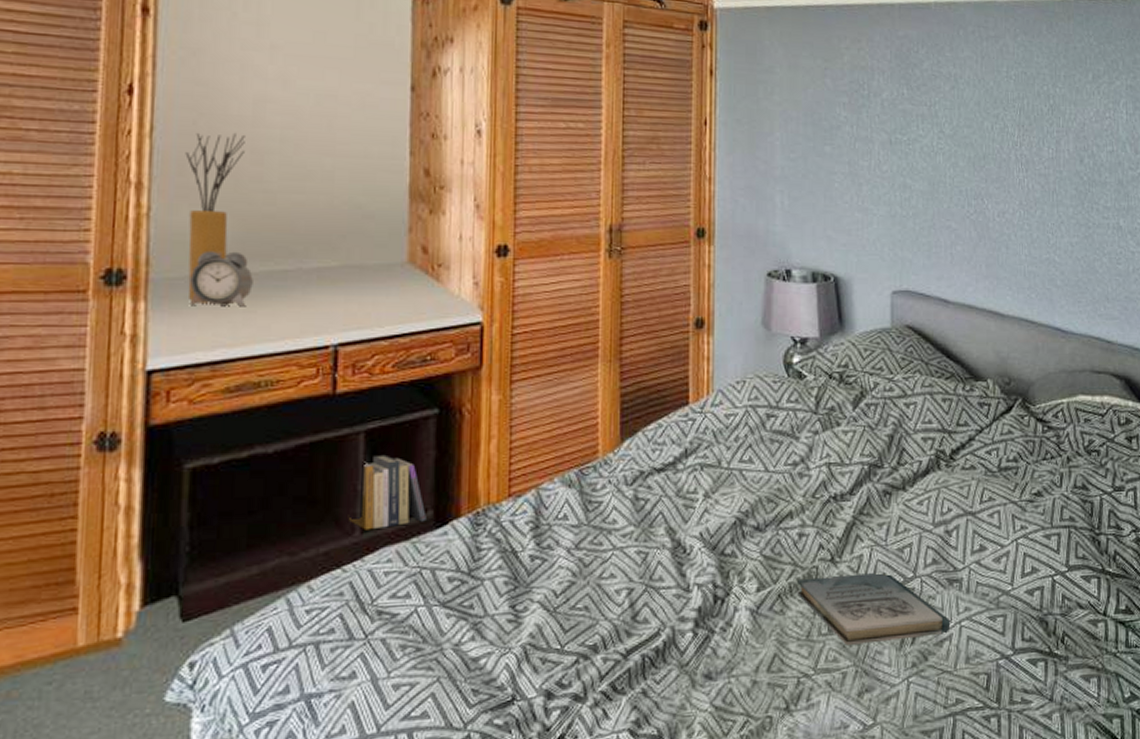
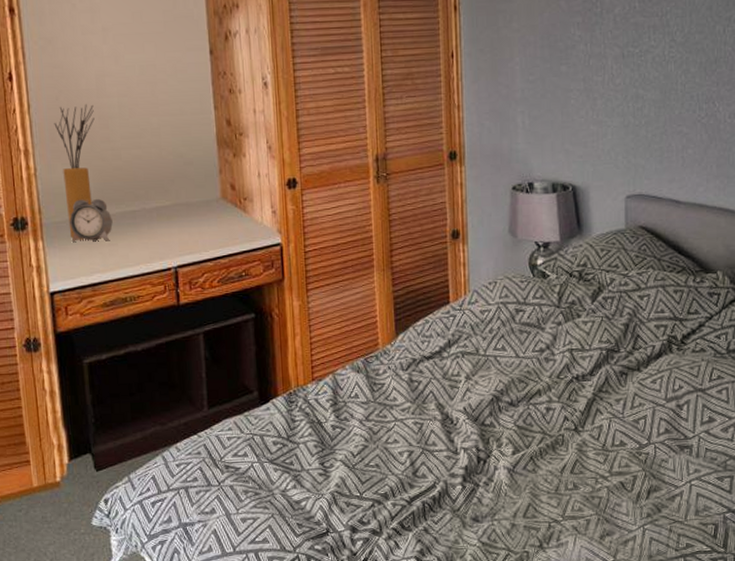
books: present [348,454,427,530] -> none [198,350,253,407]
book: present [797,571,951,647] -> none [546,439,682,499]

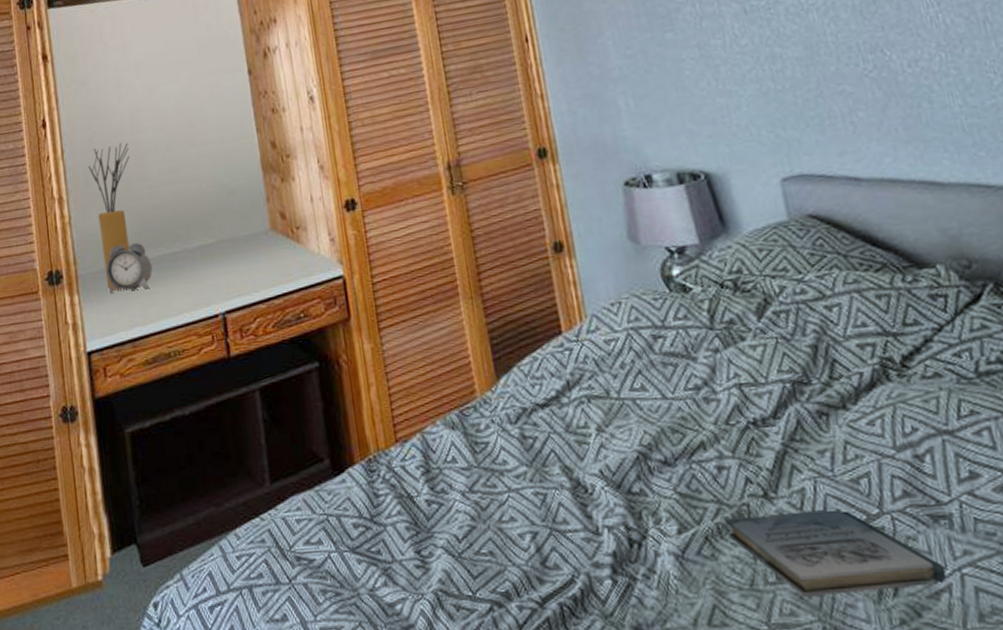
book: none [546,439,682,499] -> present [726,507,947,598]

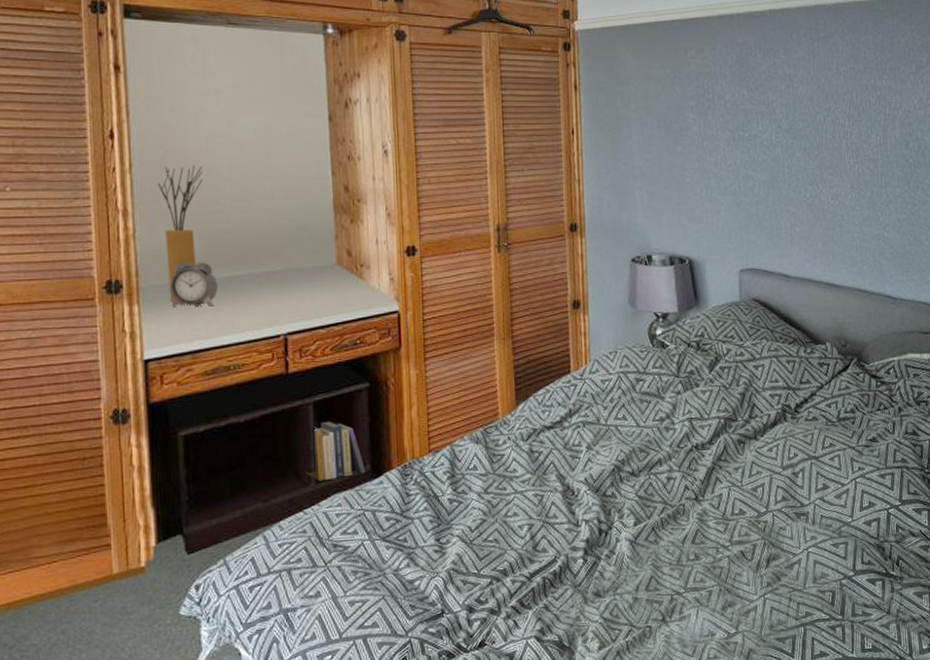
books: none [257,409,325,481] -> present [305,421,366,481]
book: present [726,507,947,598] -> none [668,507,800,570]

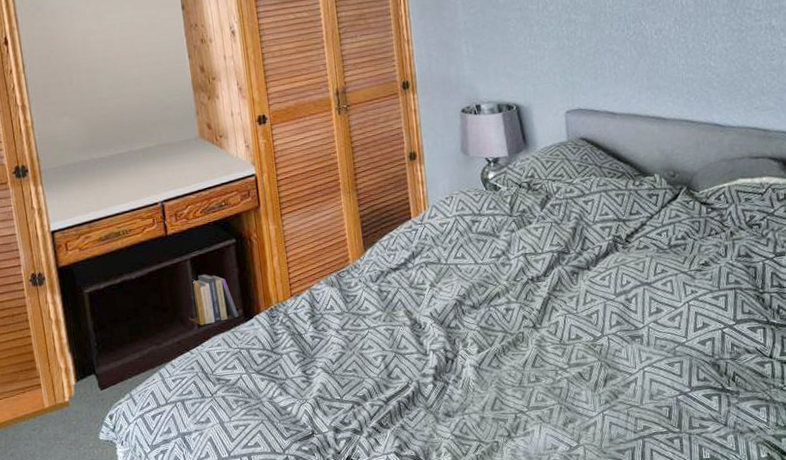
vase: present [158,164,203,305] -> none [47,60,84,183]
alarm clock: present [170,261,218,306] -> none [65,144,104,184]

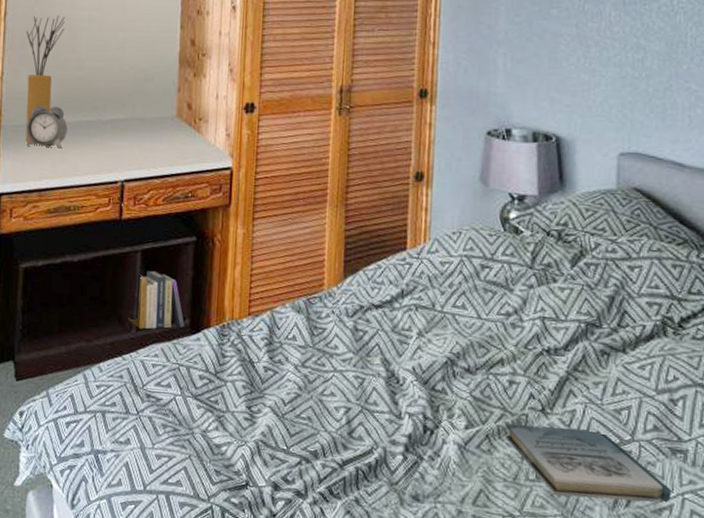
vase: none [47,60,84,183] -> present [25,15,65,145]
alarm clock: none [65,144,104,184] -> present [27,105,68,147]
book: none [508,333,636,390] -> present [505,424,672,503]

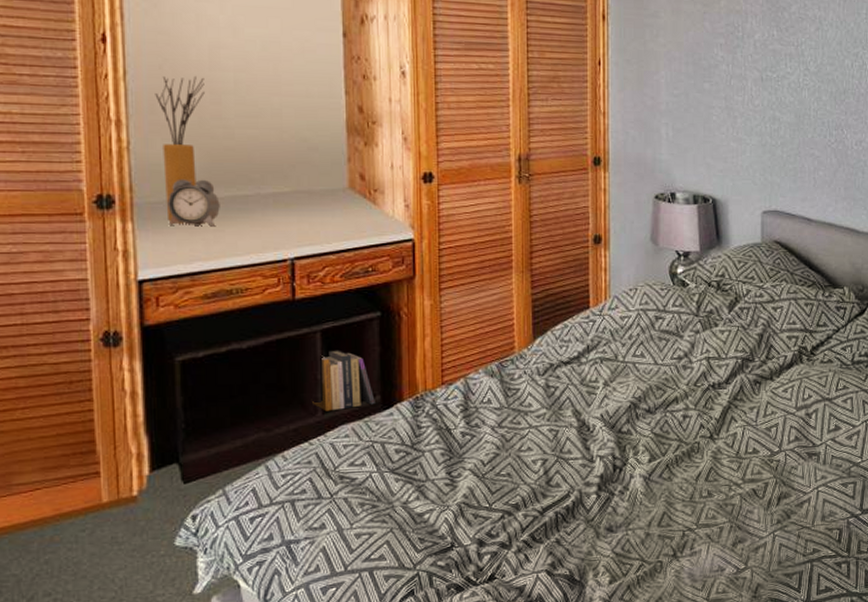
book: present [505,424,672,503] -> none [682,446,810,507]

